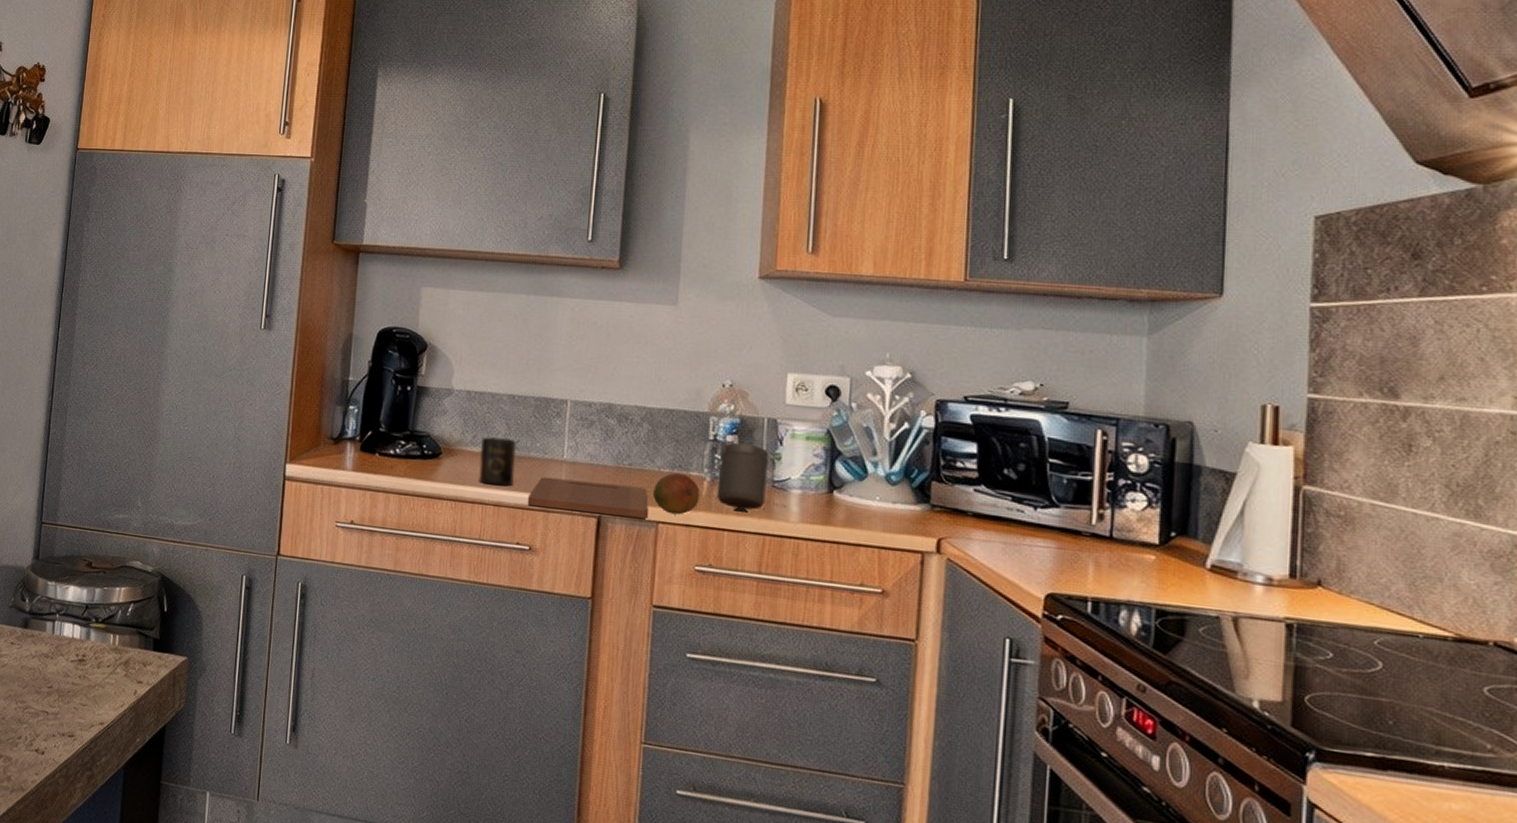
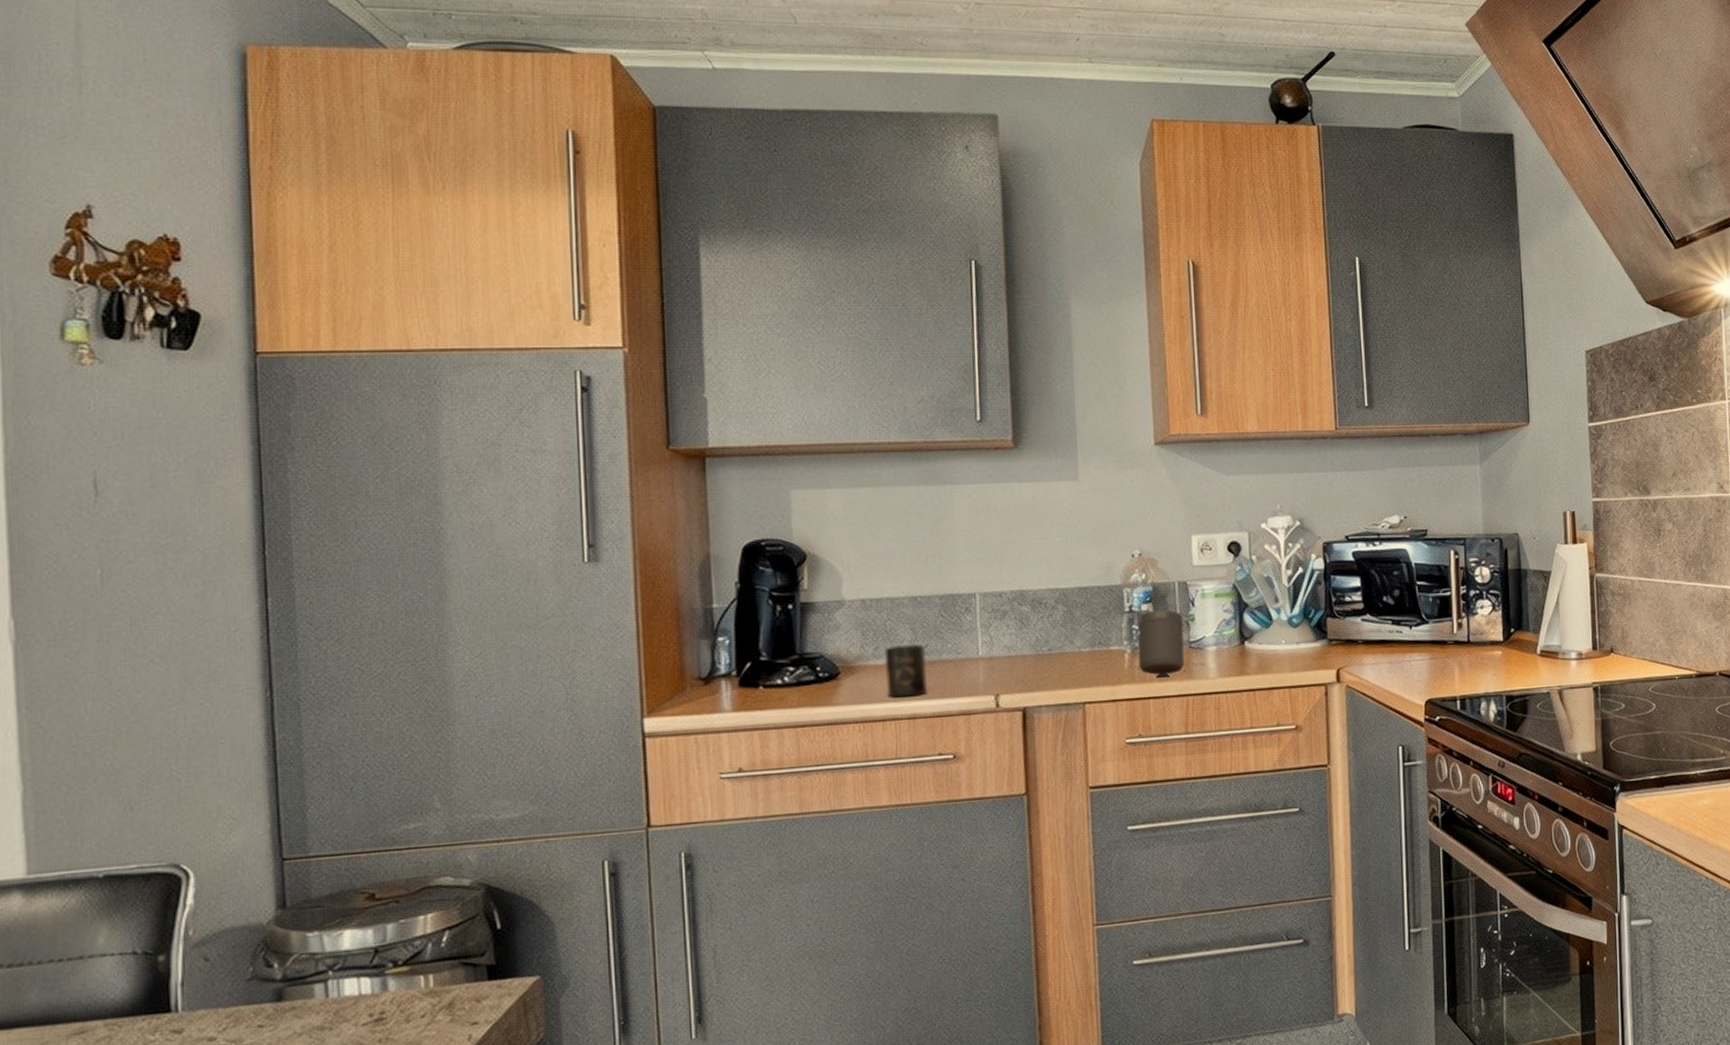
cutting board: present [527,476,649,519] -> none [945,671,1073,712]
fruit: present [653,472,700,515] -> none [1076,649,1123,693]

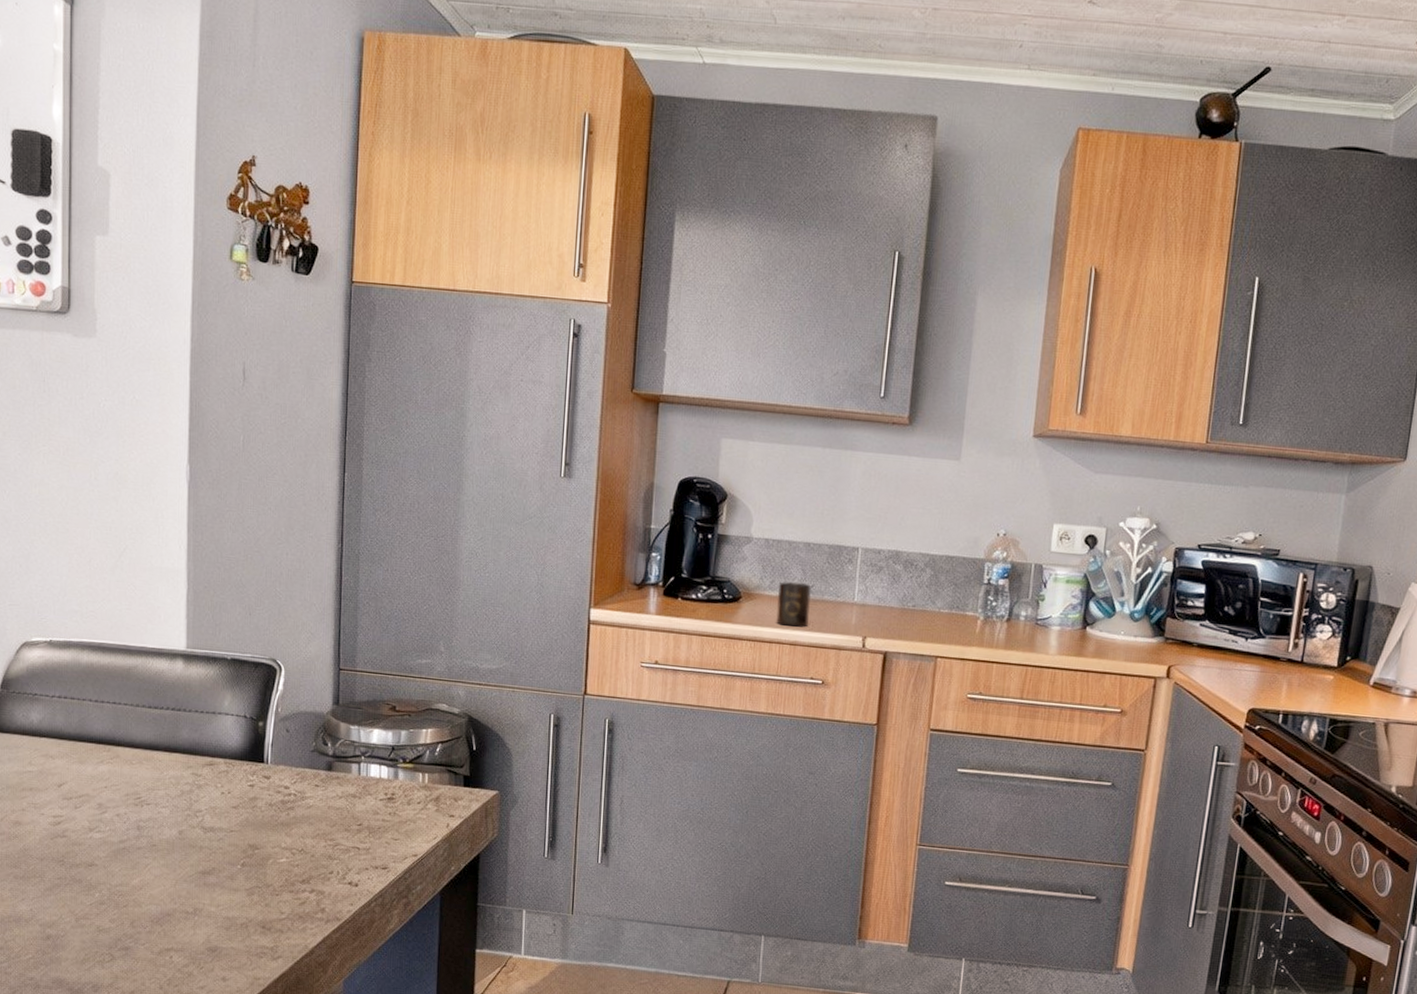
canister: present [1118,605,1205,678] -> none [974,582,1049,648]

